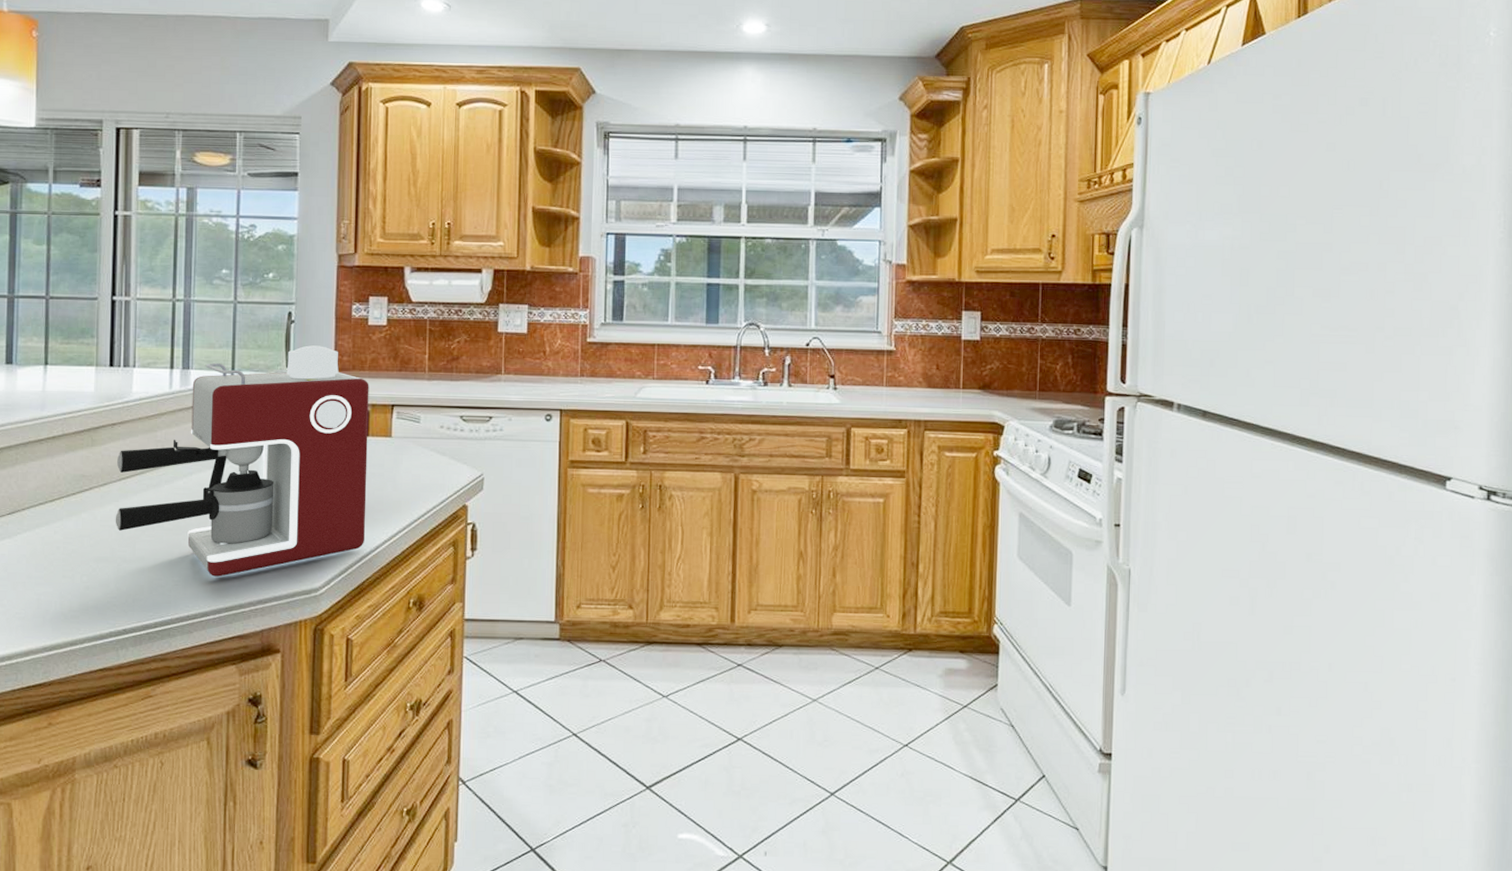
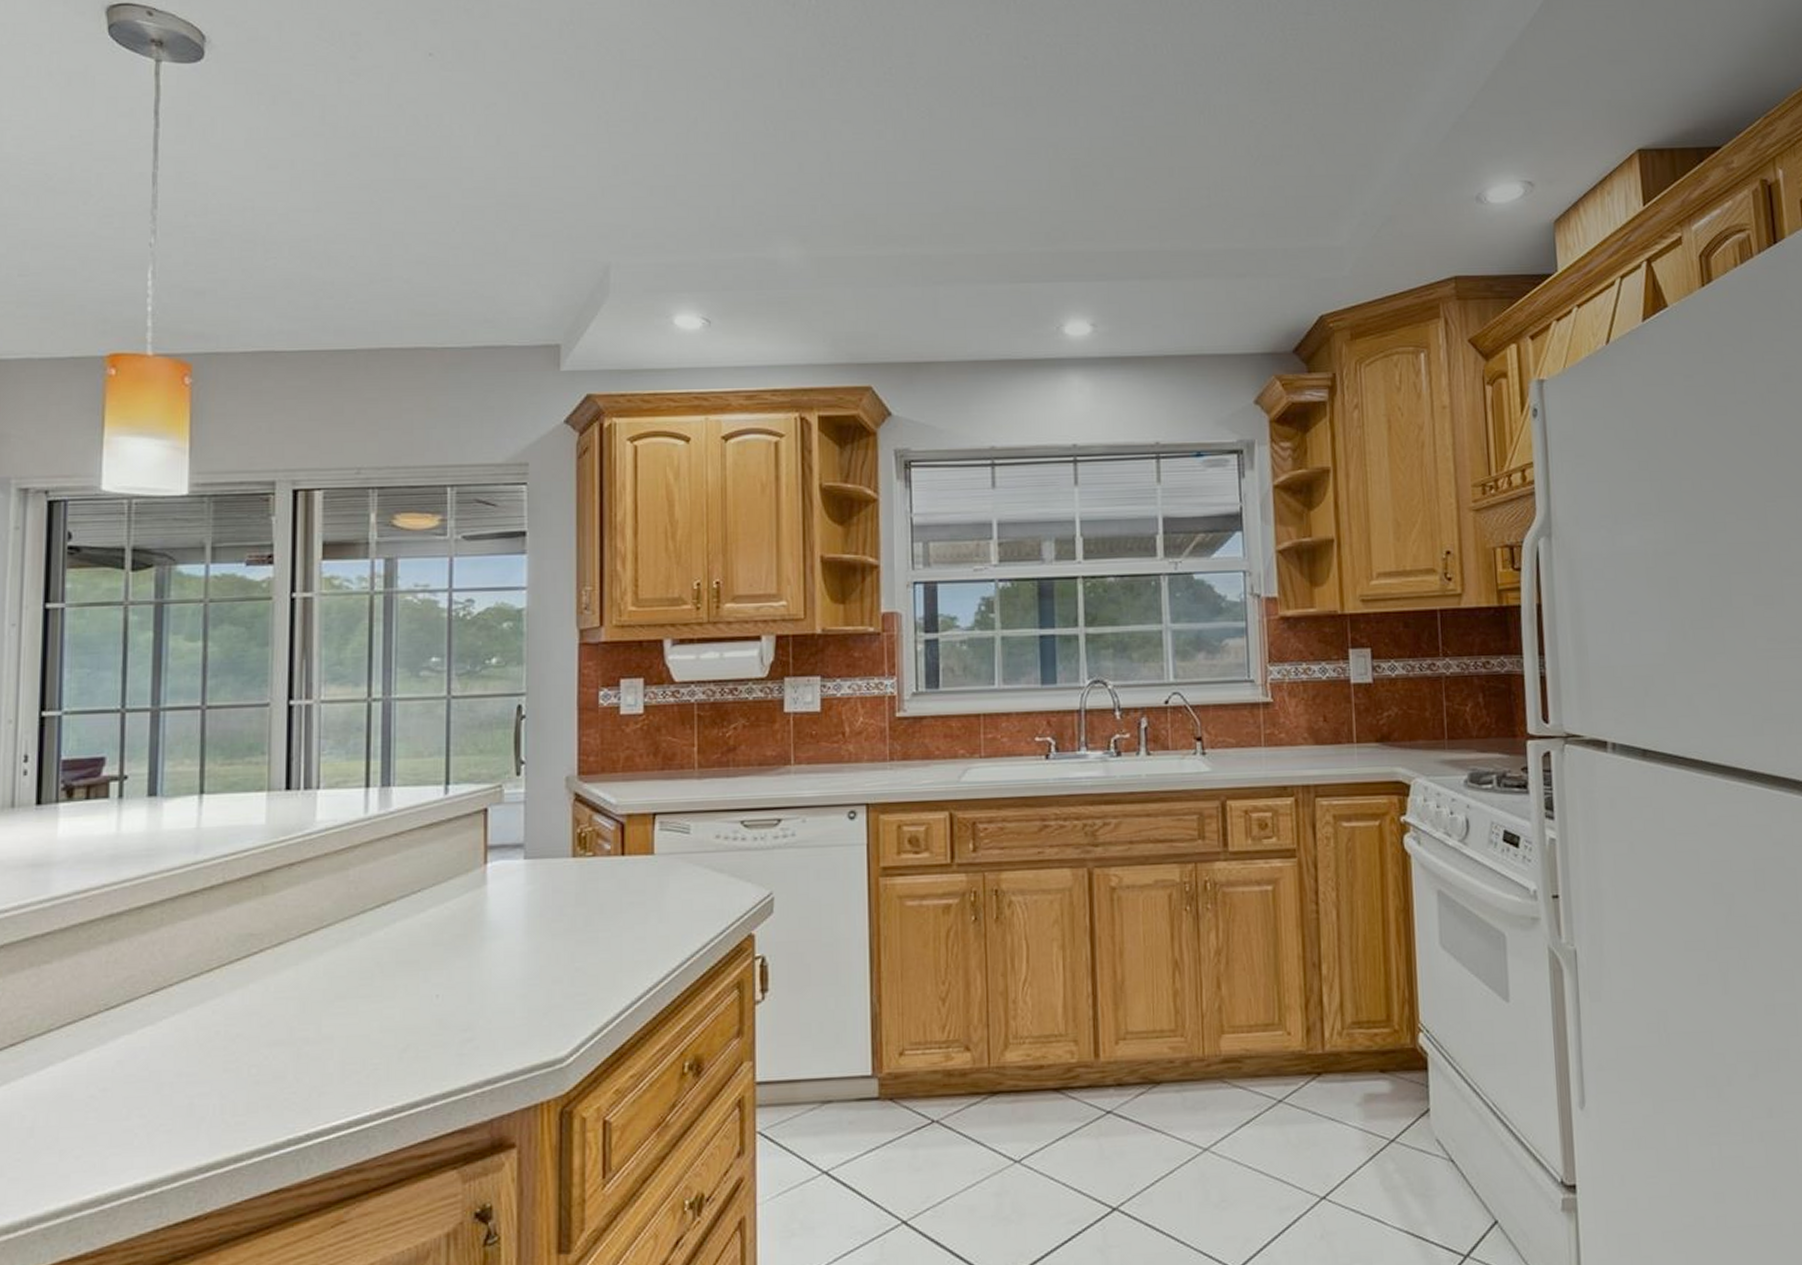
coffee maker: present [115,345,369,577] -> none [293,745,624,1054]

